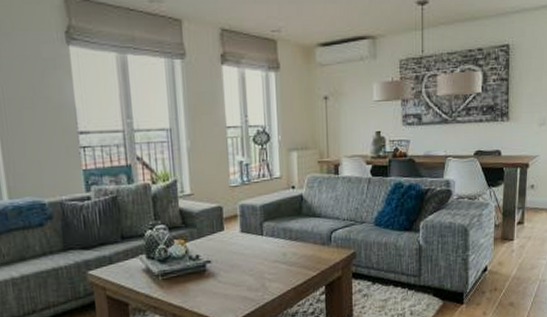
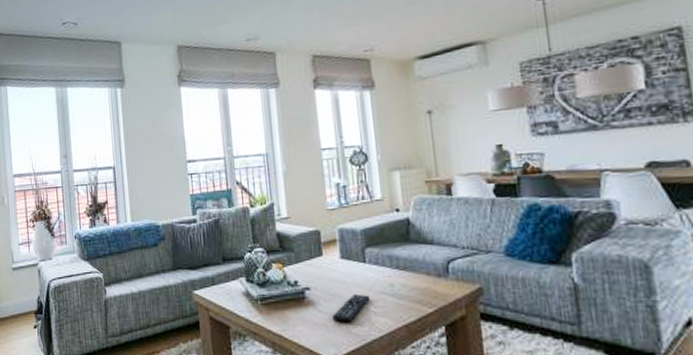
remote control: none [231,263,265,290] -> present [332,293,370,323]

